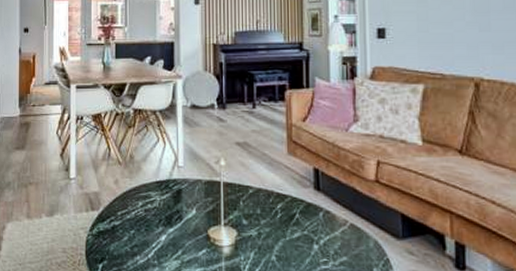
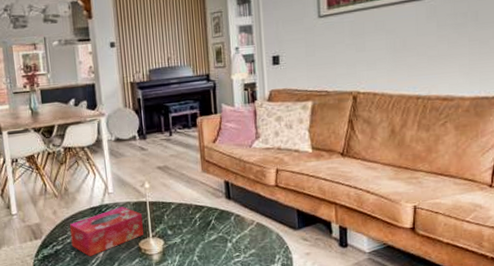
tissue box: none [131,184,214,239] -> present [69,207,144,256]

